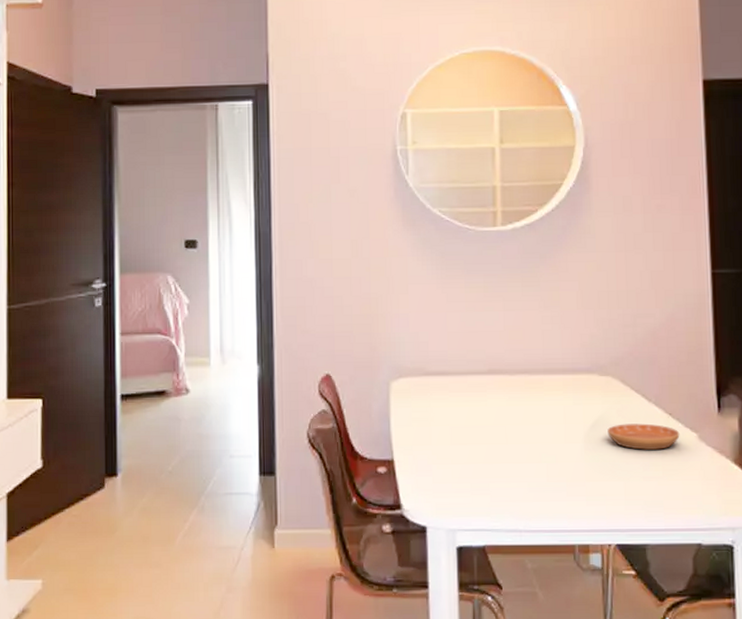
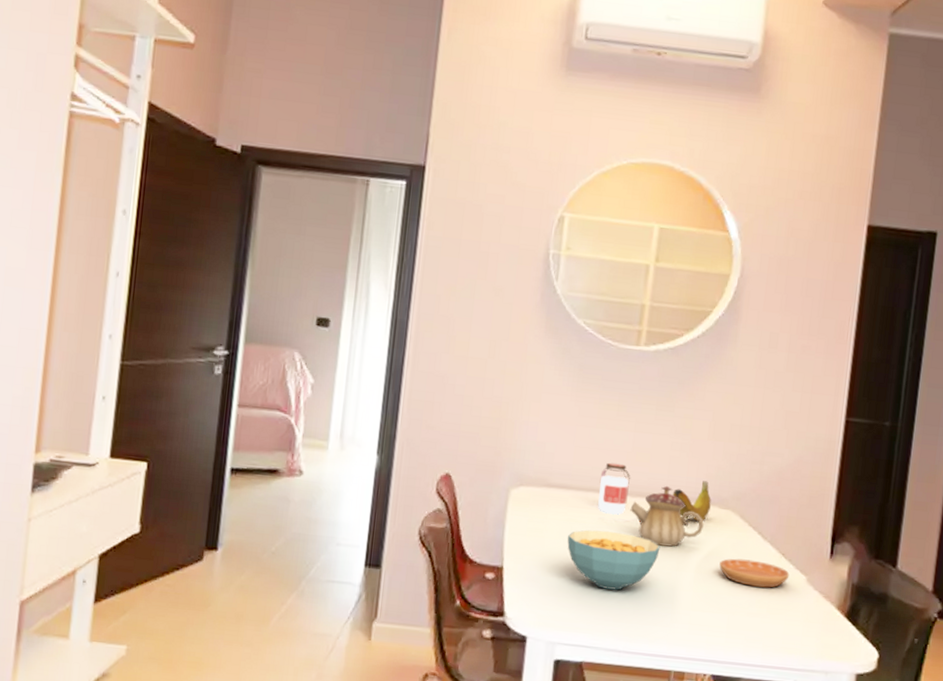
cereal bowl: none [452,411,546,470] -> present [567,530,661,590]
jar: none [476,343,507,395] -> present [598,462,631,515]
teapot: none [510,359,586,420] -> present [630,485,704,547]
fruit: none [550,350,590,391] -> present [672,481,711,521]

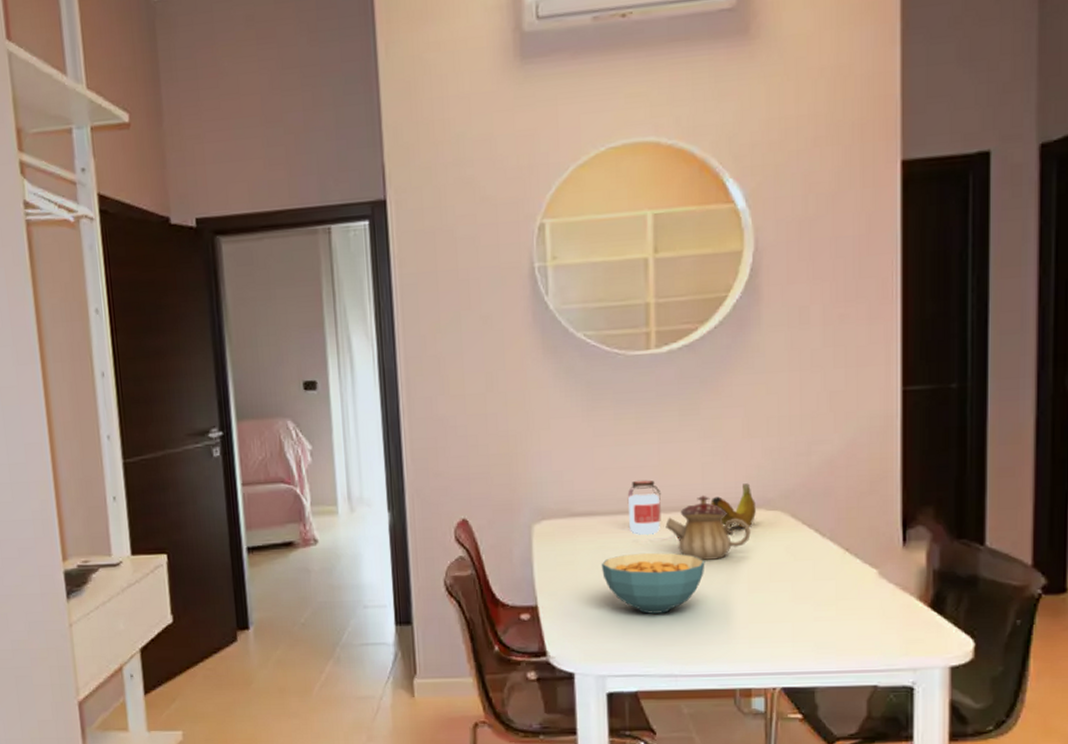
saucer: present [719,558,790,588] -> none [774,560,857,589]

